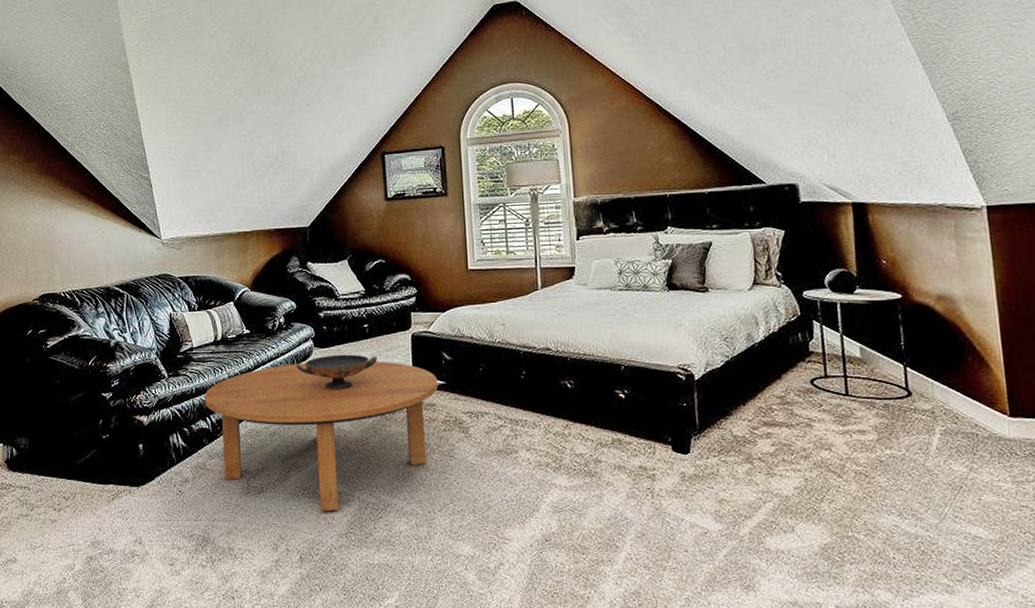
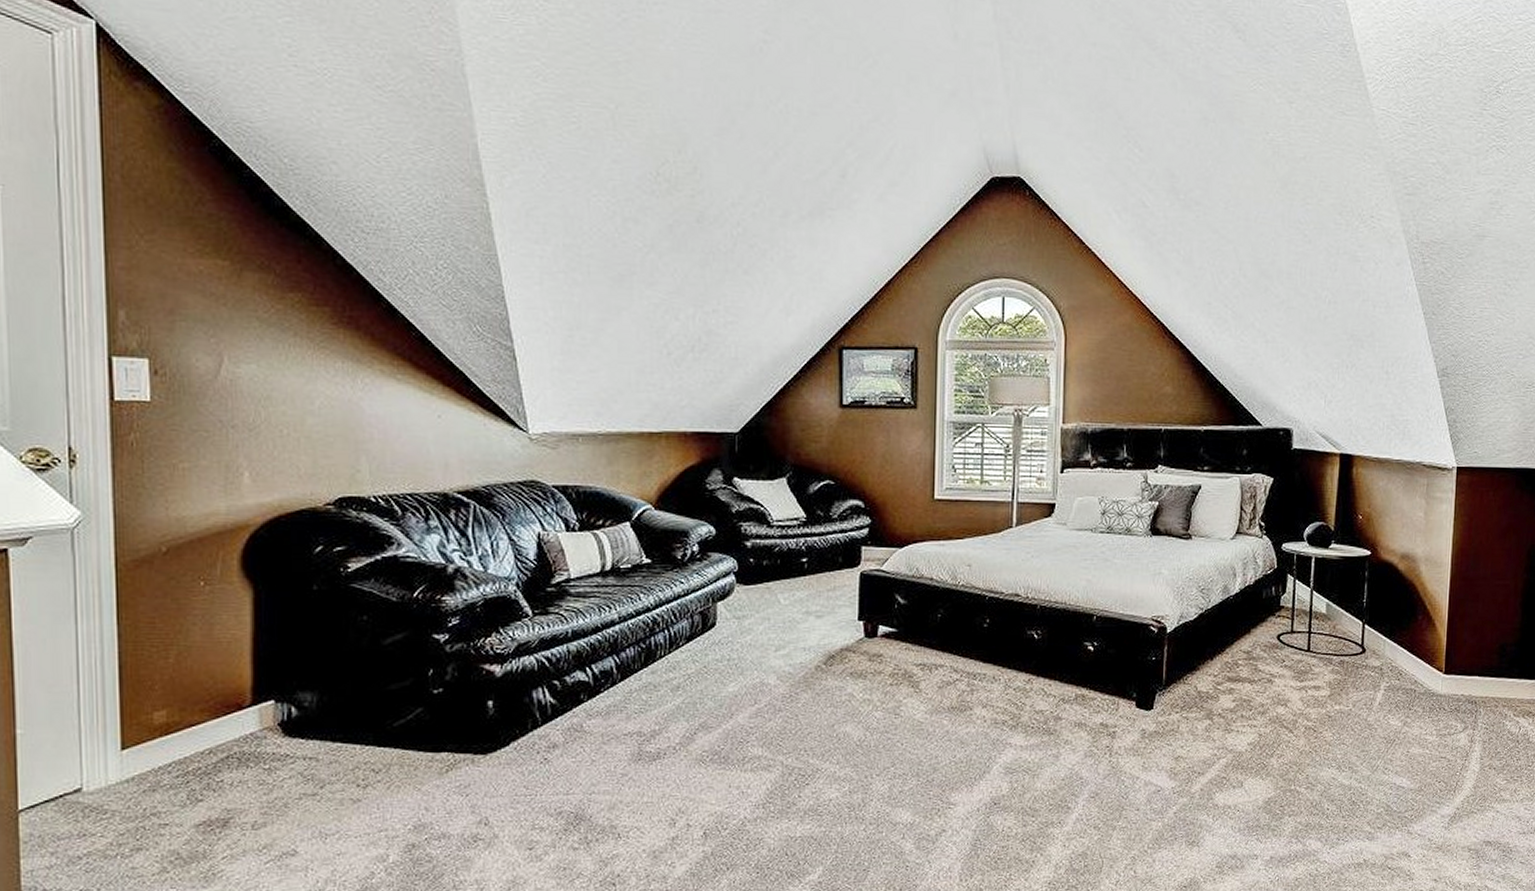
coffee table: present [205,361,438,512] -> none [585,603,887,780]
decorative bowl: present [296,354,377,390] -> none [711,593,816,637]

